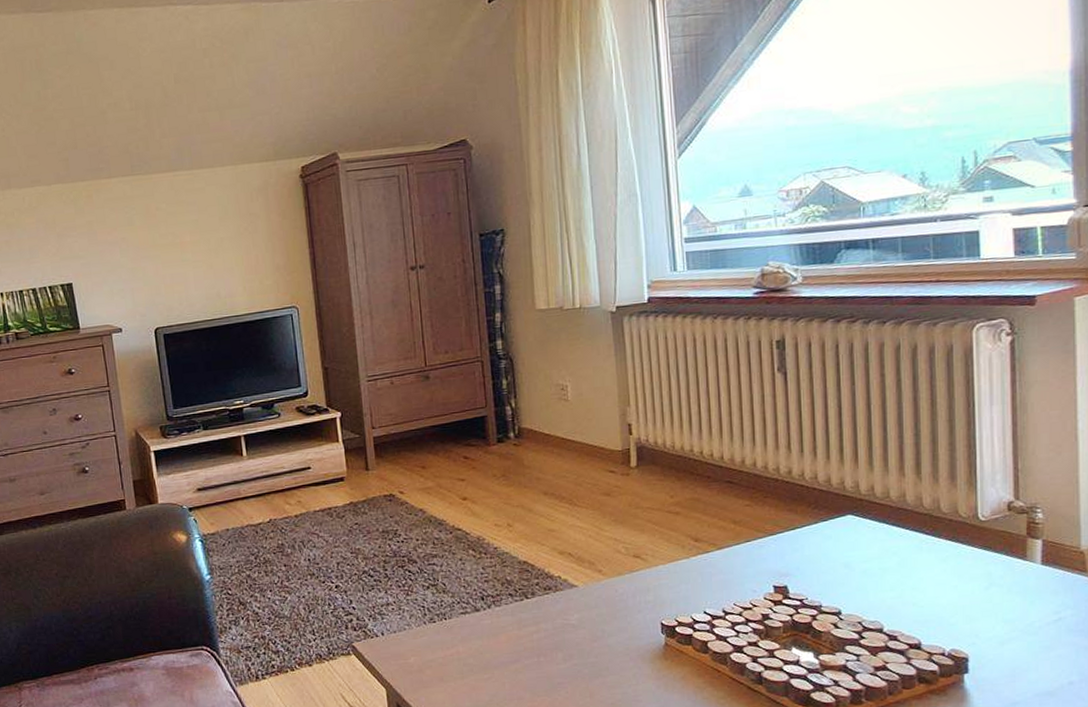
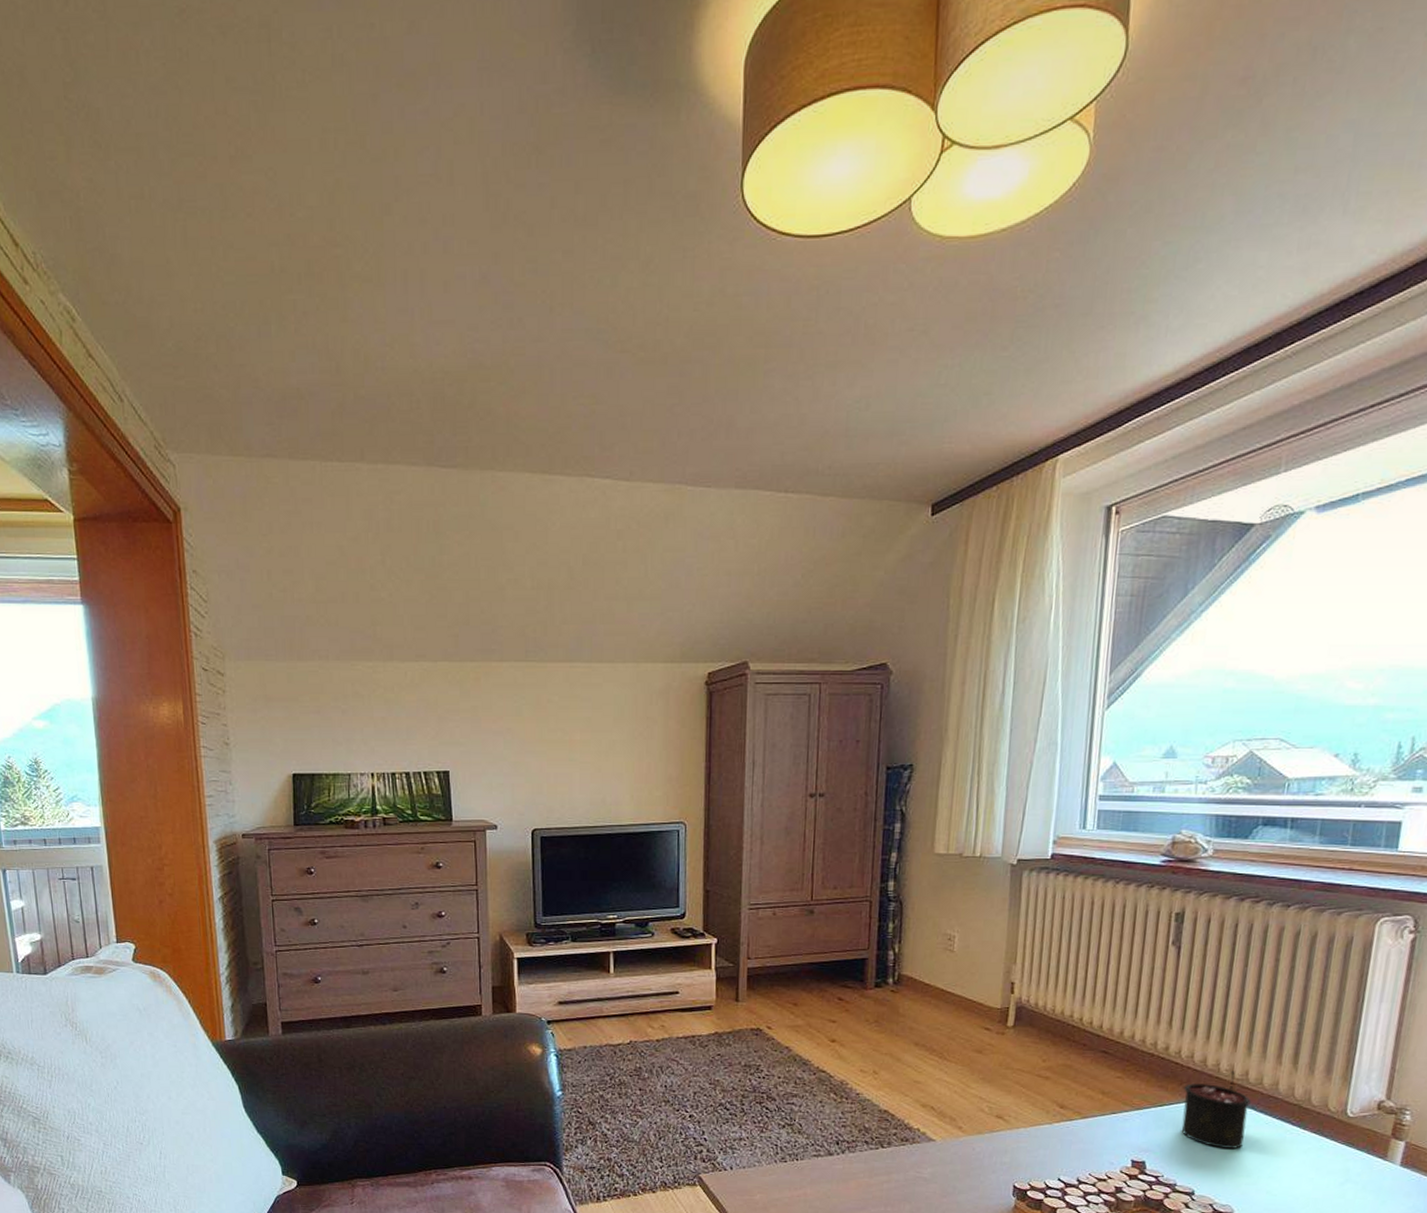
candle: none [813,487,882,565] -> present [1181,1070,1252,1149]

